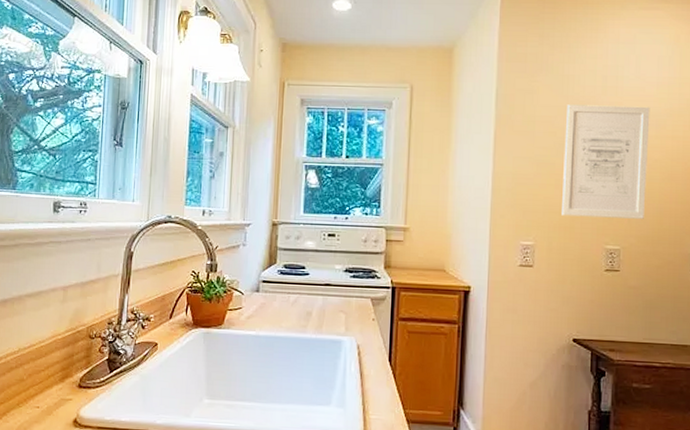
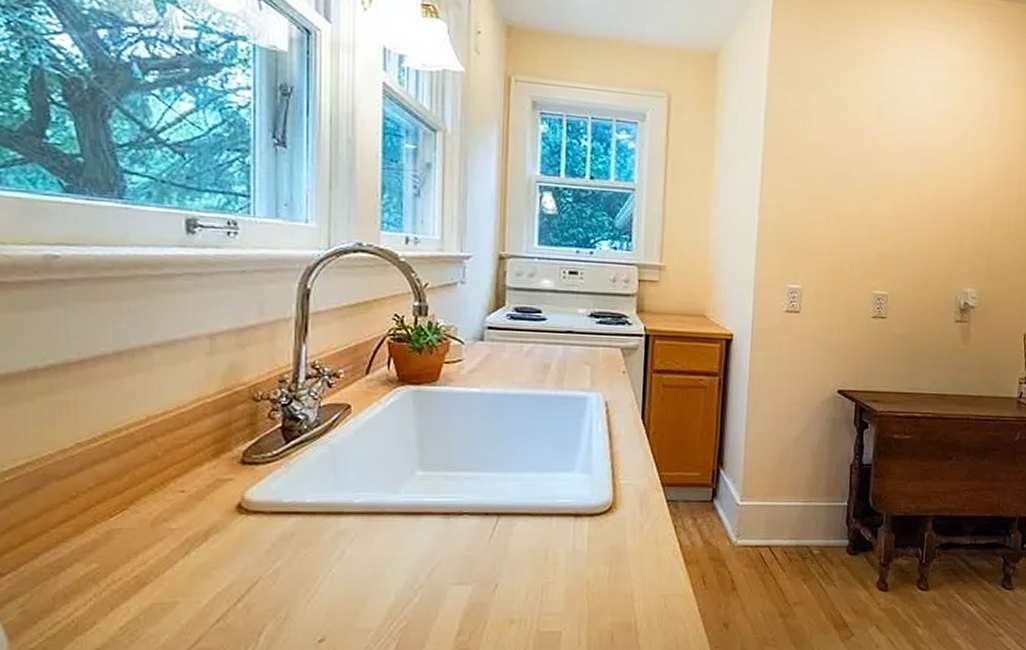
wall art: present [562,104,650,219] -> none [831,131,924,263]

